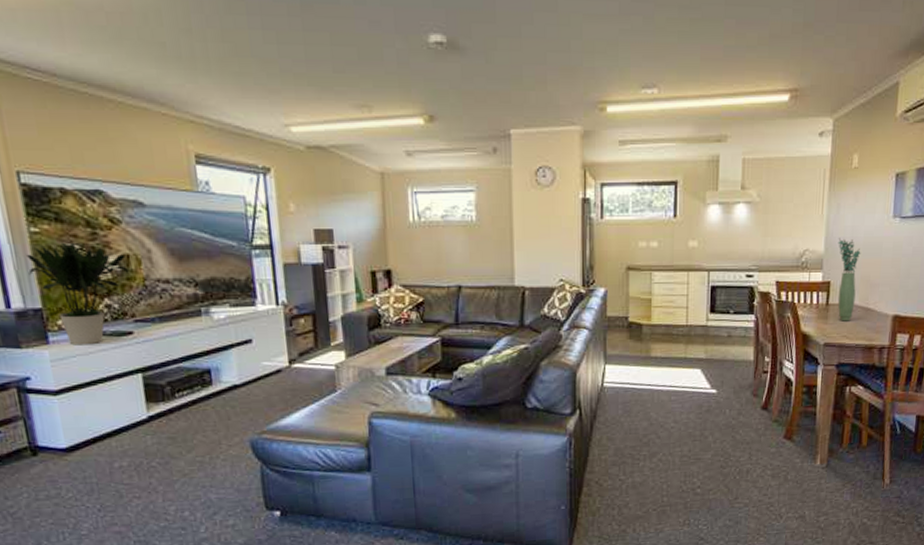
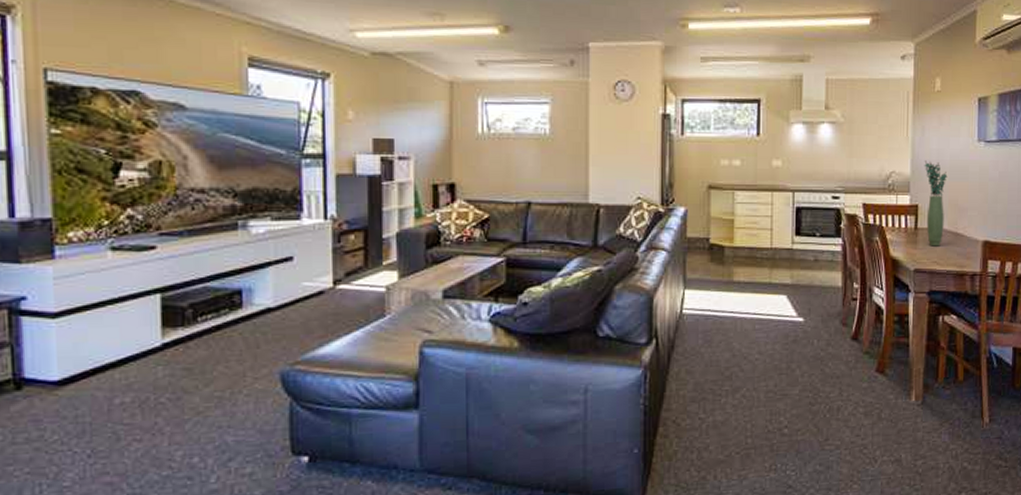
potted plant: present [25,242,128,346] -> none [41,146,158,261]

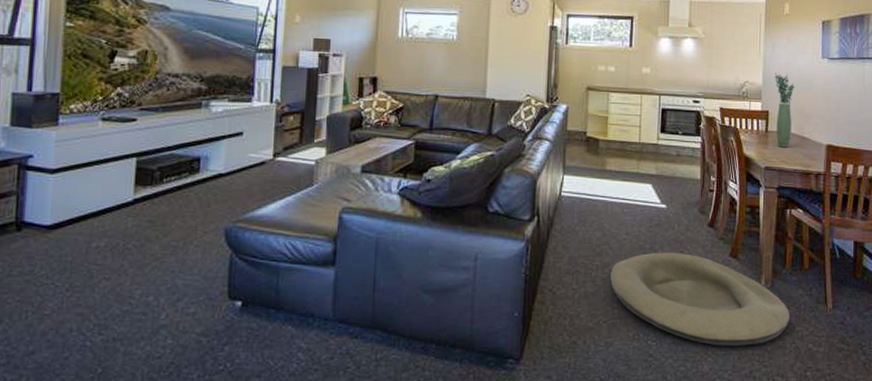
dog bed: none [742,370,943,471] -> present [610,252,790,346]

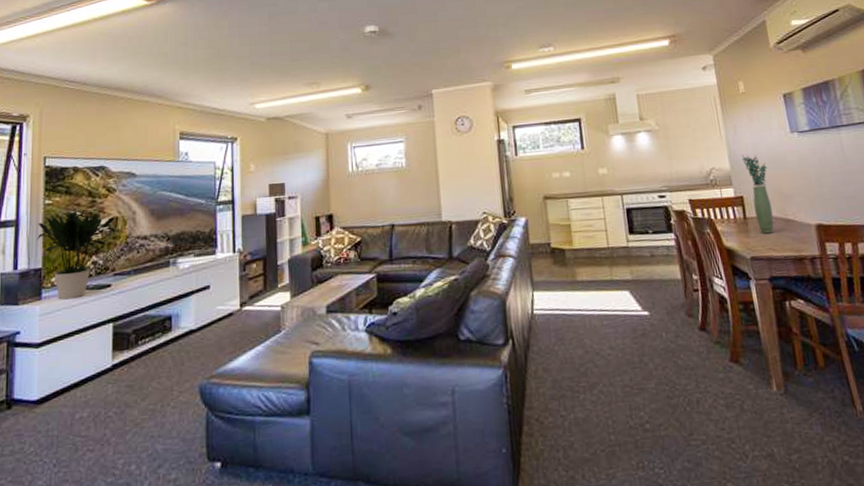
potted plant: none [55,36,145,129] -> present [37,210,115,300]
dog bed: present [610,252,790,346] -> none [600,363,816,468]

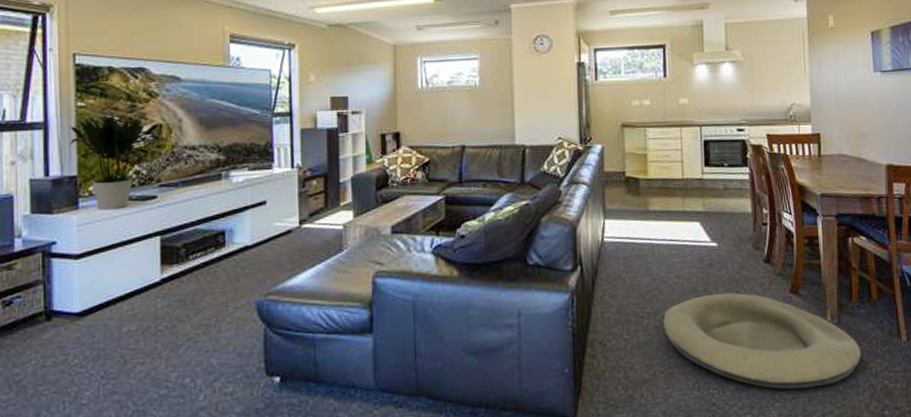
dog bed: none [600,363,816,468] -> present [663,292,862,390]
vase: present [741,155,774,234] -> none [823,92,847,172]

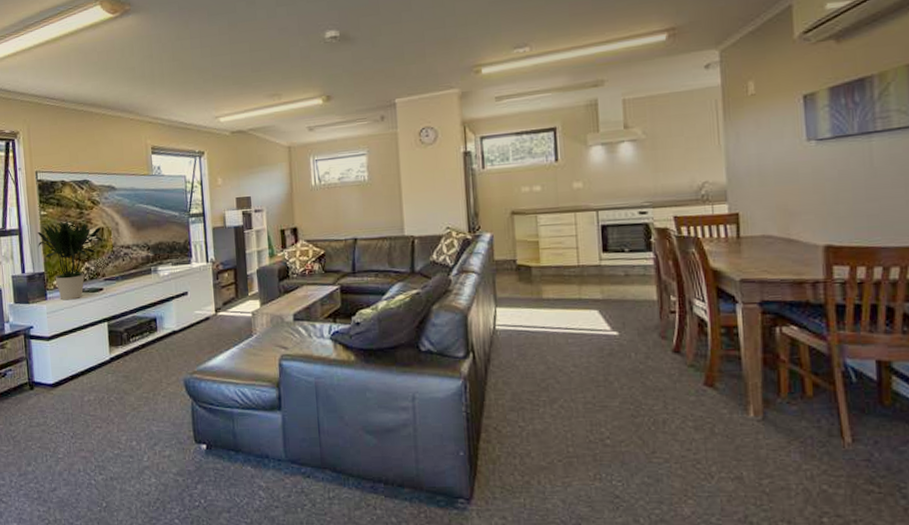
dog bed: present [663,292,862,390] -> none [560,383,793,487]

